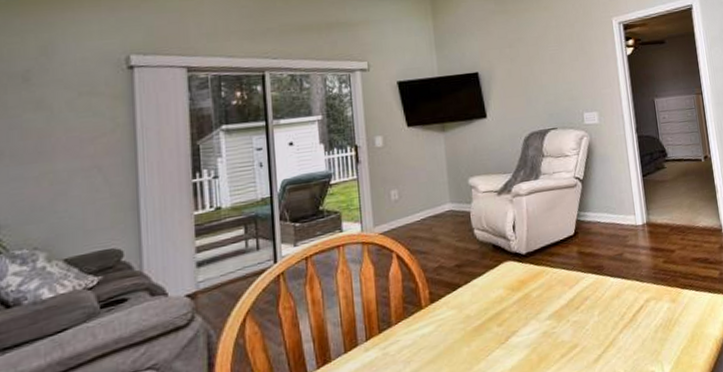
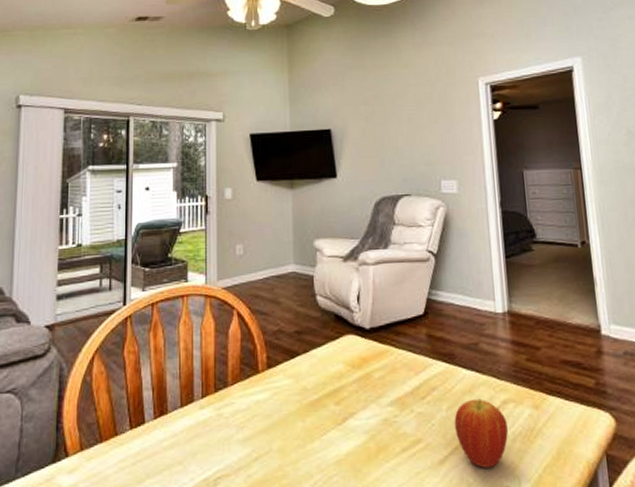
fruit: none [605,301,651,360] -> present [454,398,508,468]

